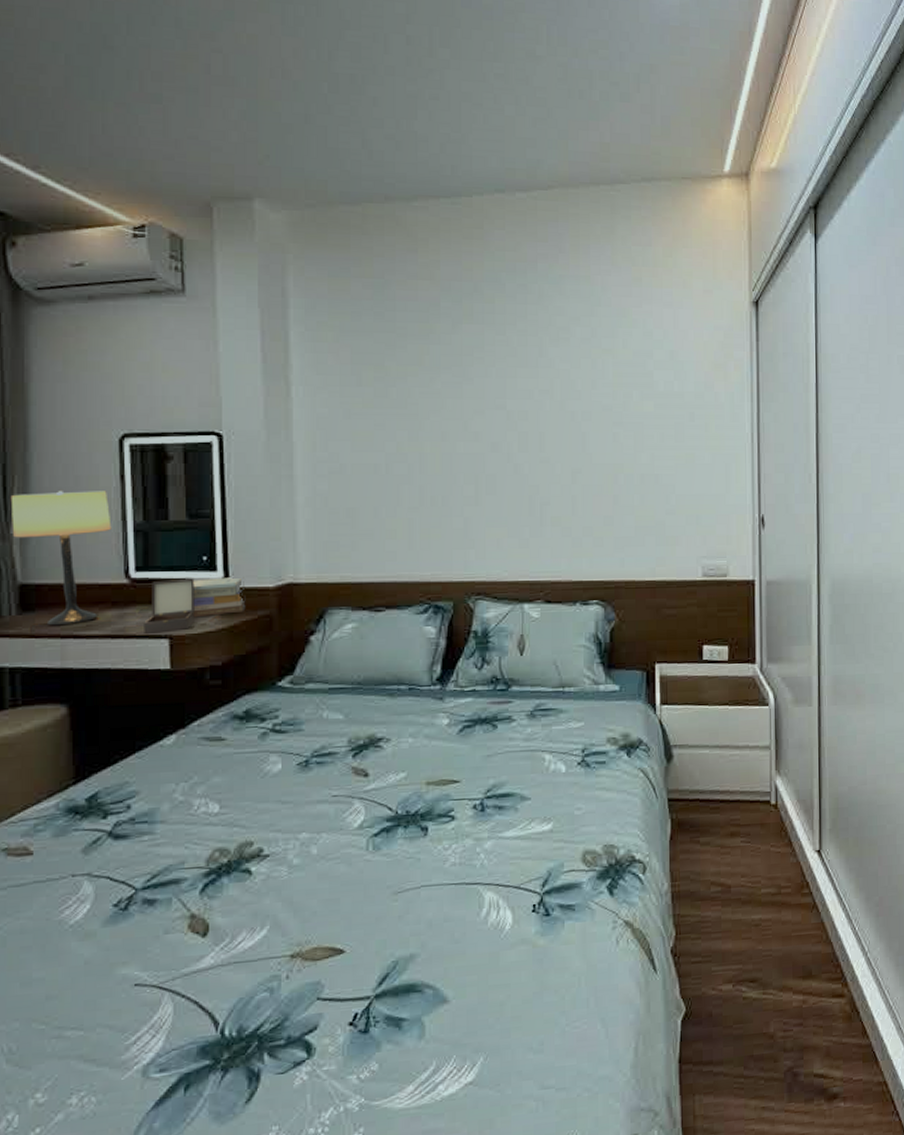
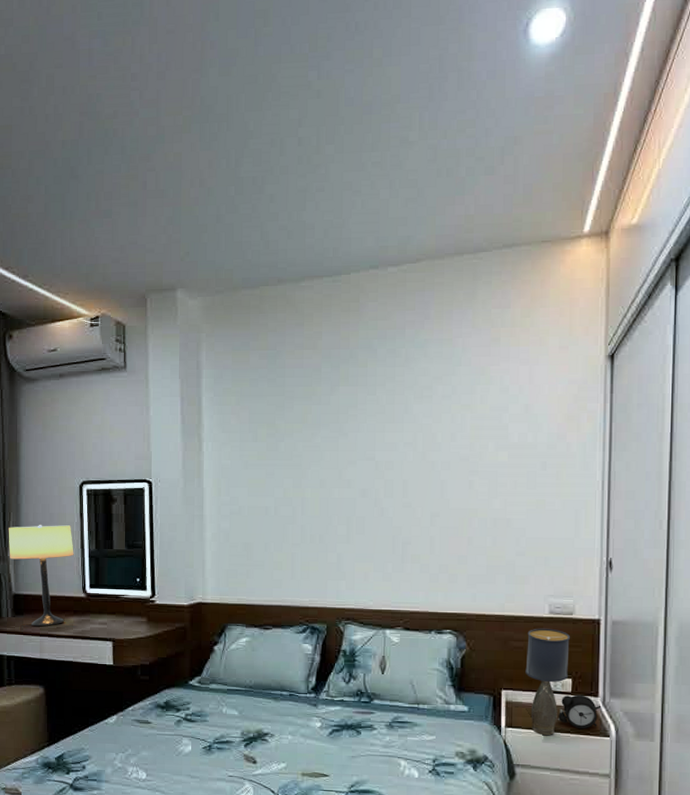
jewelry box: present [144,578,195,634] -> none [95,595,131,637]
books: present [193,576,246,618] -> none [129,595,167,626]
table lamp: none [680,592,725,711] -> present [525,628,570,736]
alarm clock: none [714,662,759,700] -> present [557,694,602,729]

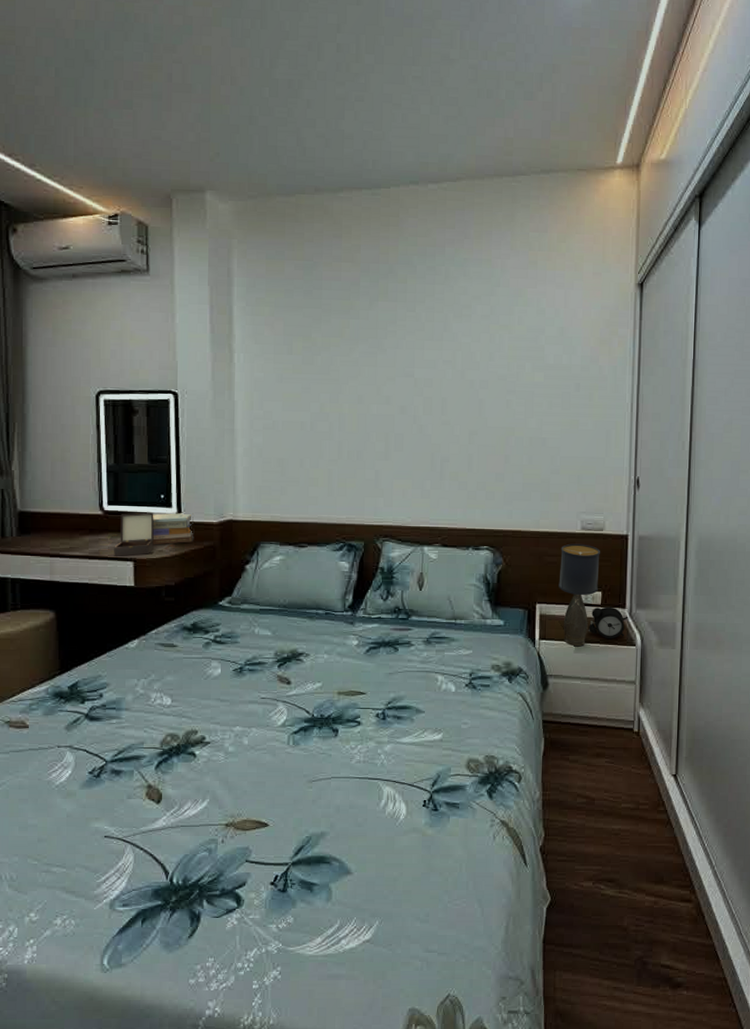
table lamp: present [8,524,74,627] -> none [12,435,90,547]
jewelry box: none [95,595,131,637] -> present [114,512,154,556]
books: none [129,595,167,626] -> present [152,512,194,545]

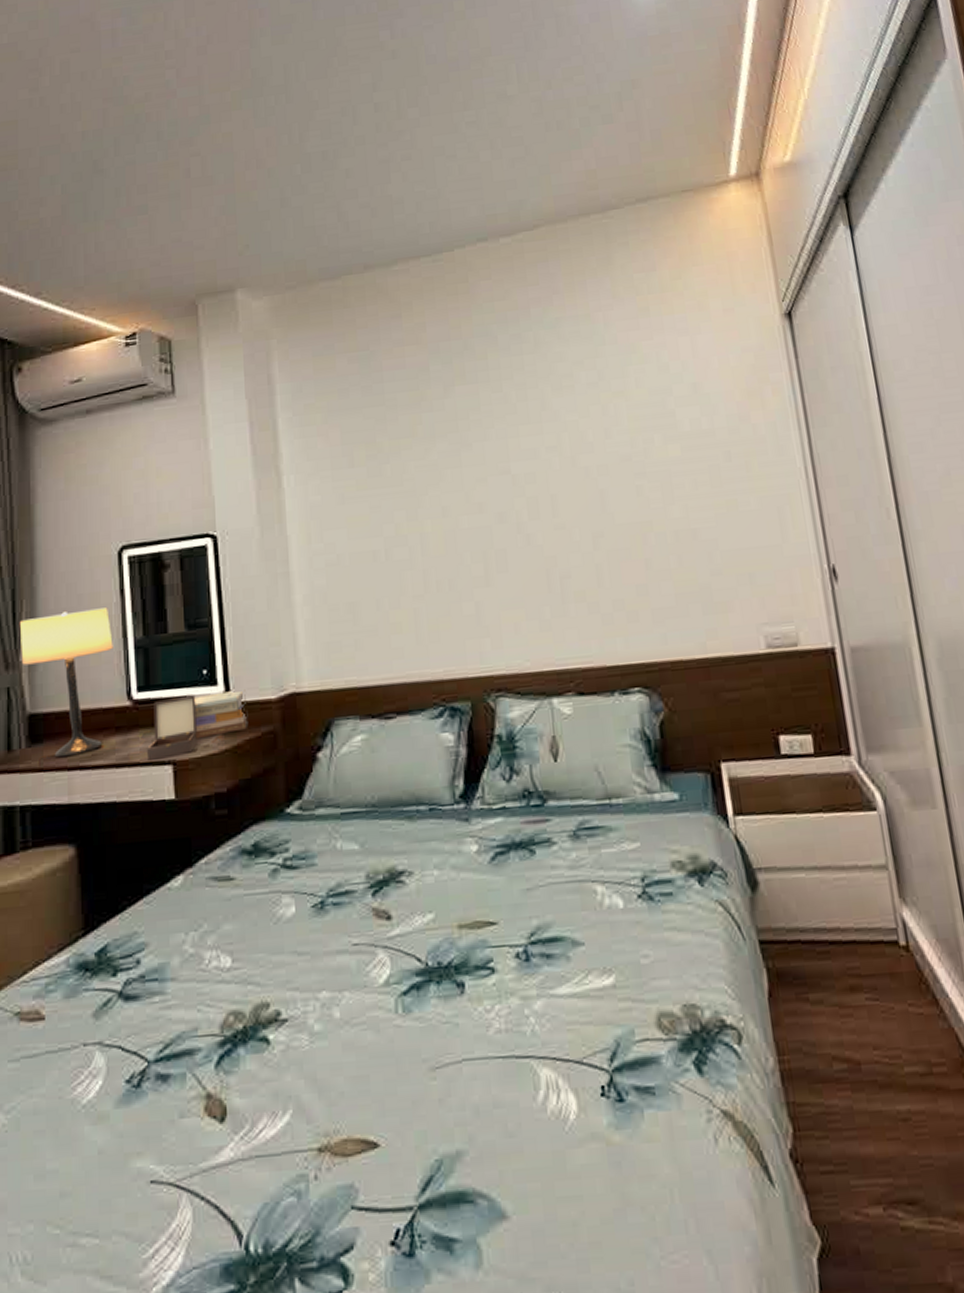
table lamp: none [12,435,90,547] -> present [19,607,113,758]
table lamp: present [558,543,600,647] -> none [742,668,806,821]
alarm clock: present [588,606,629,639] -> none [802,755,858,805]

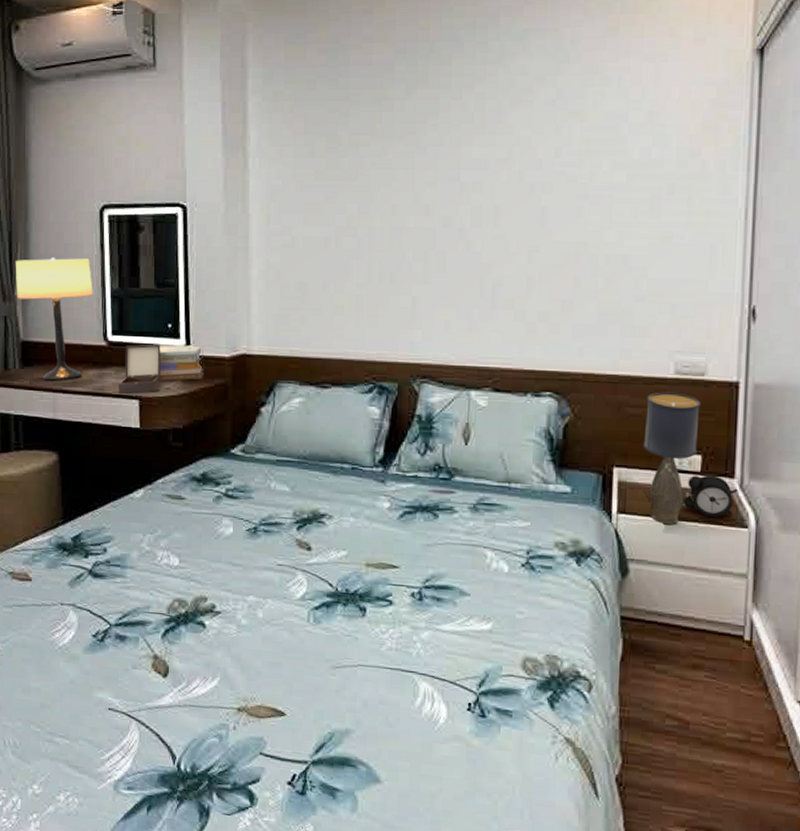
table lamp: none [742,668,806,821] -> present [643,391,700,525]
alarm clock: none [802,755,858,805] -> present [682,474,739,518]

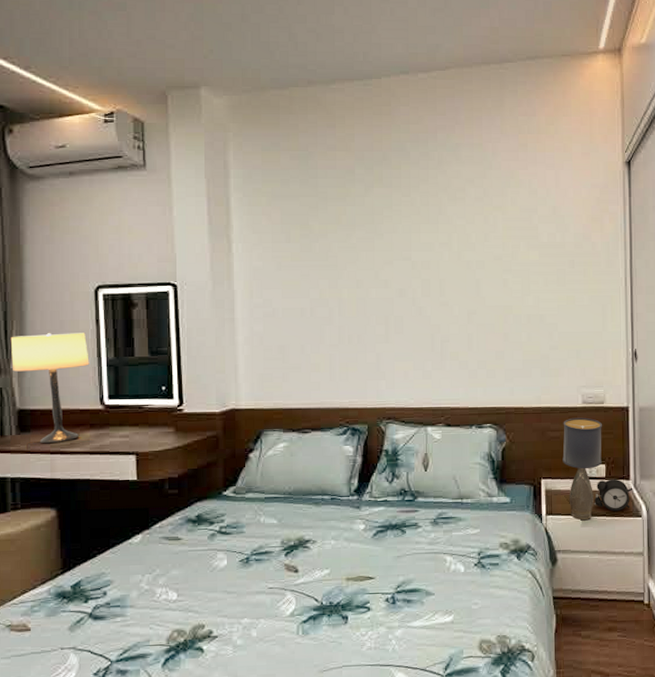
jewelry box: present [118,343,161,394] -> none [116,405,156,450]
books: present [159,344,204,382] -> none [154,403,197,438]

